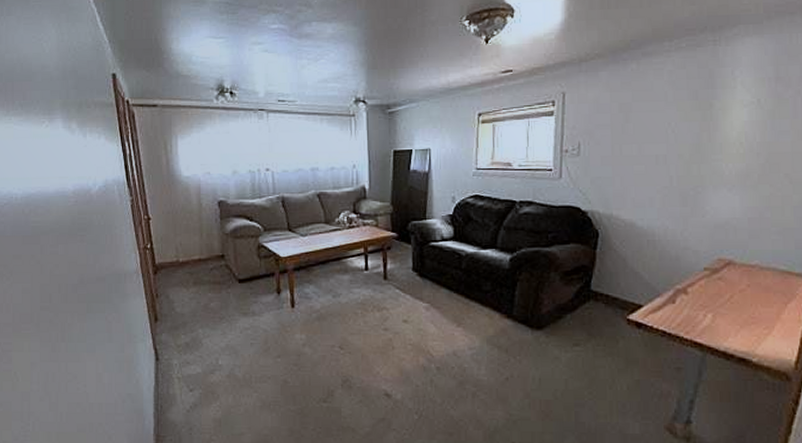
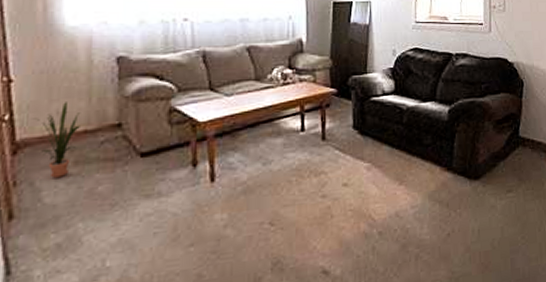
house plant: none [165,236,196,293] -> present [32,102,81,178]

